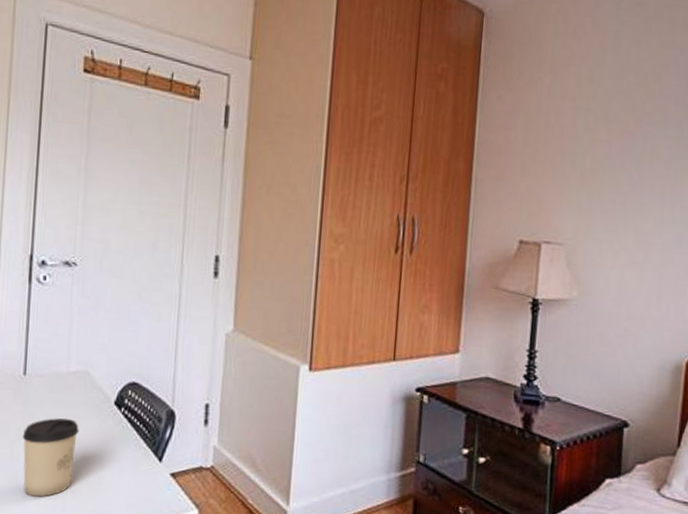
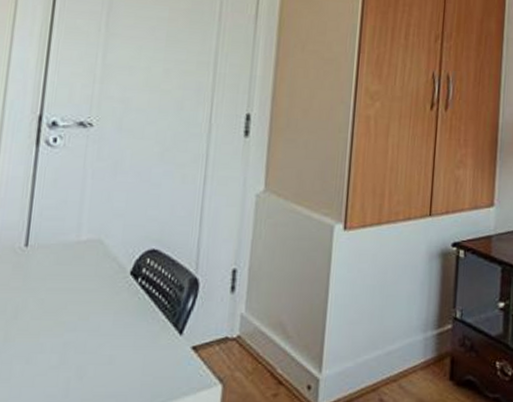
cup: present [22,418,79,497] -> none [18,293,88,383]

